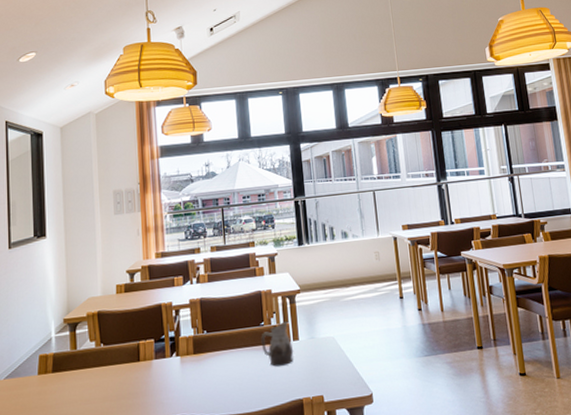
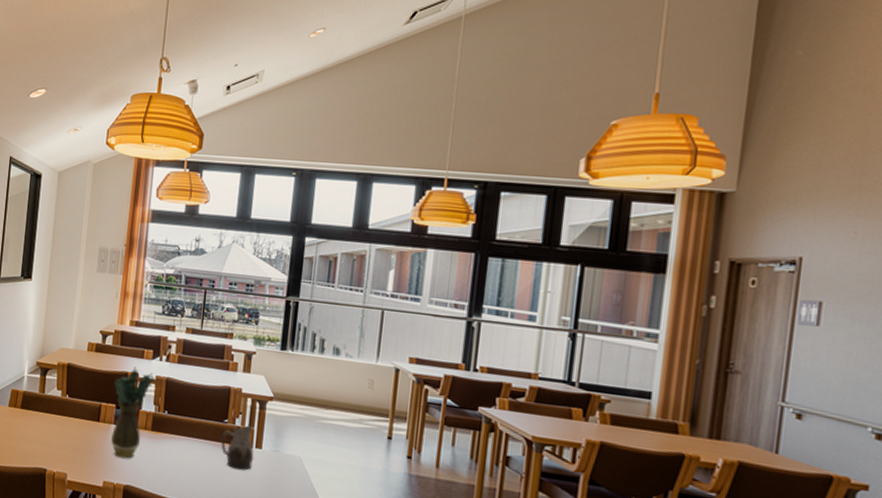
vase: none [148,297,189,391] -> present [111,367,155,458]

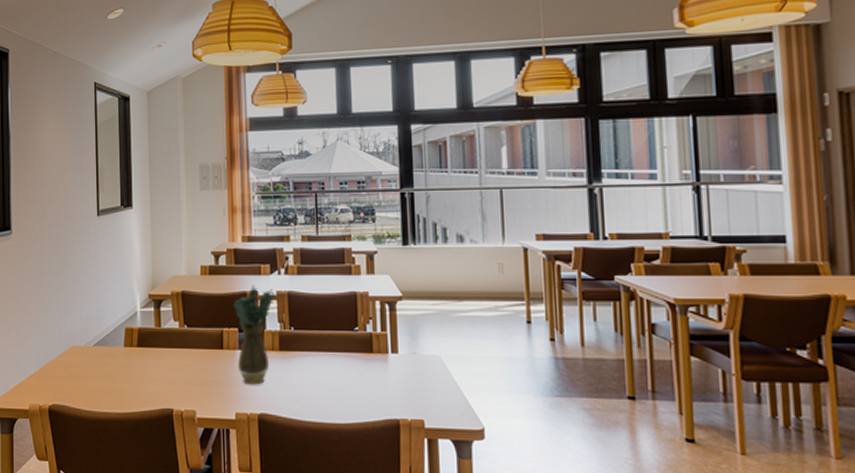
pitcher: present [221,425,255,470] -> none [354,330,392,379]

